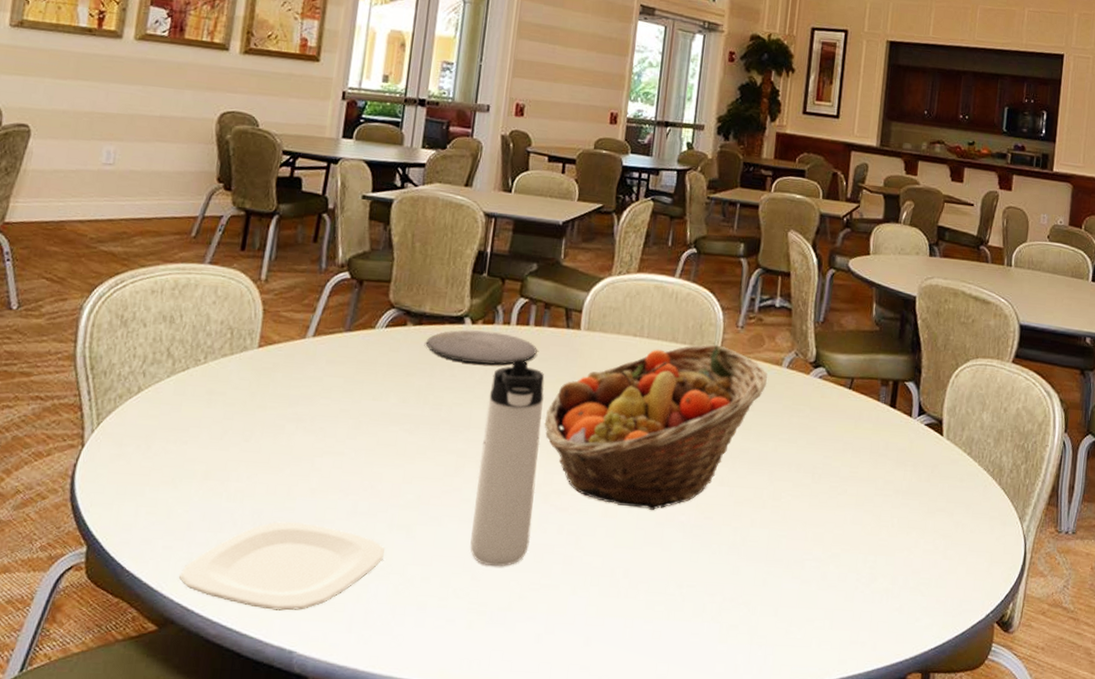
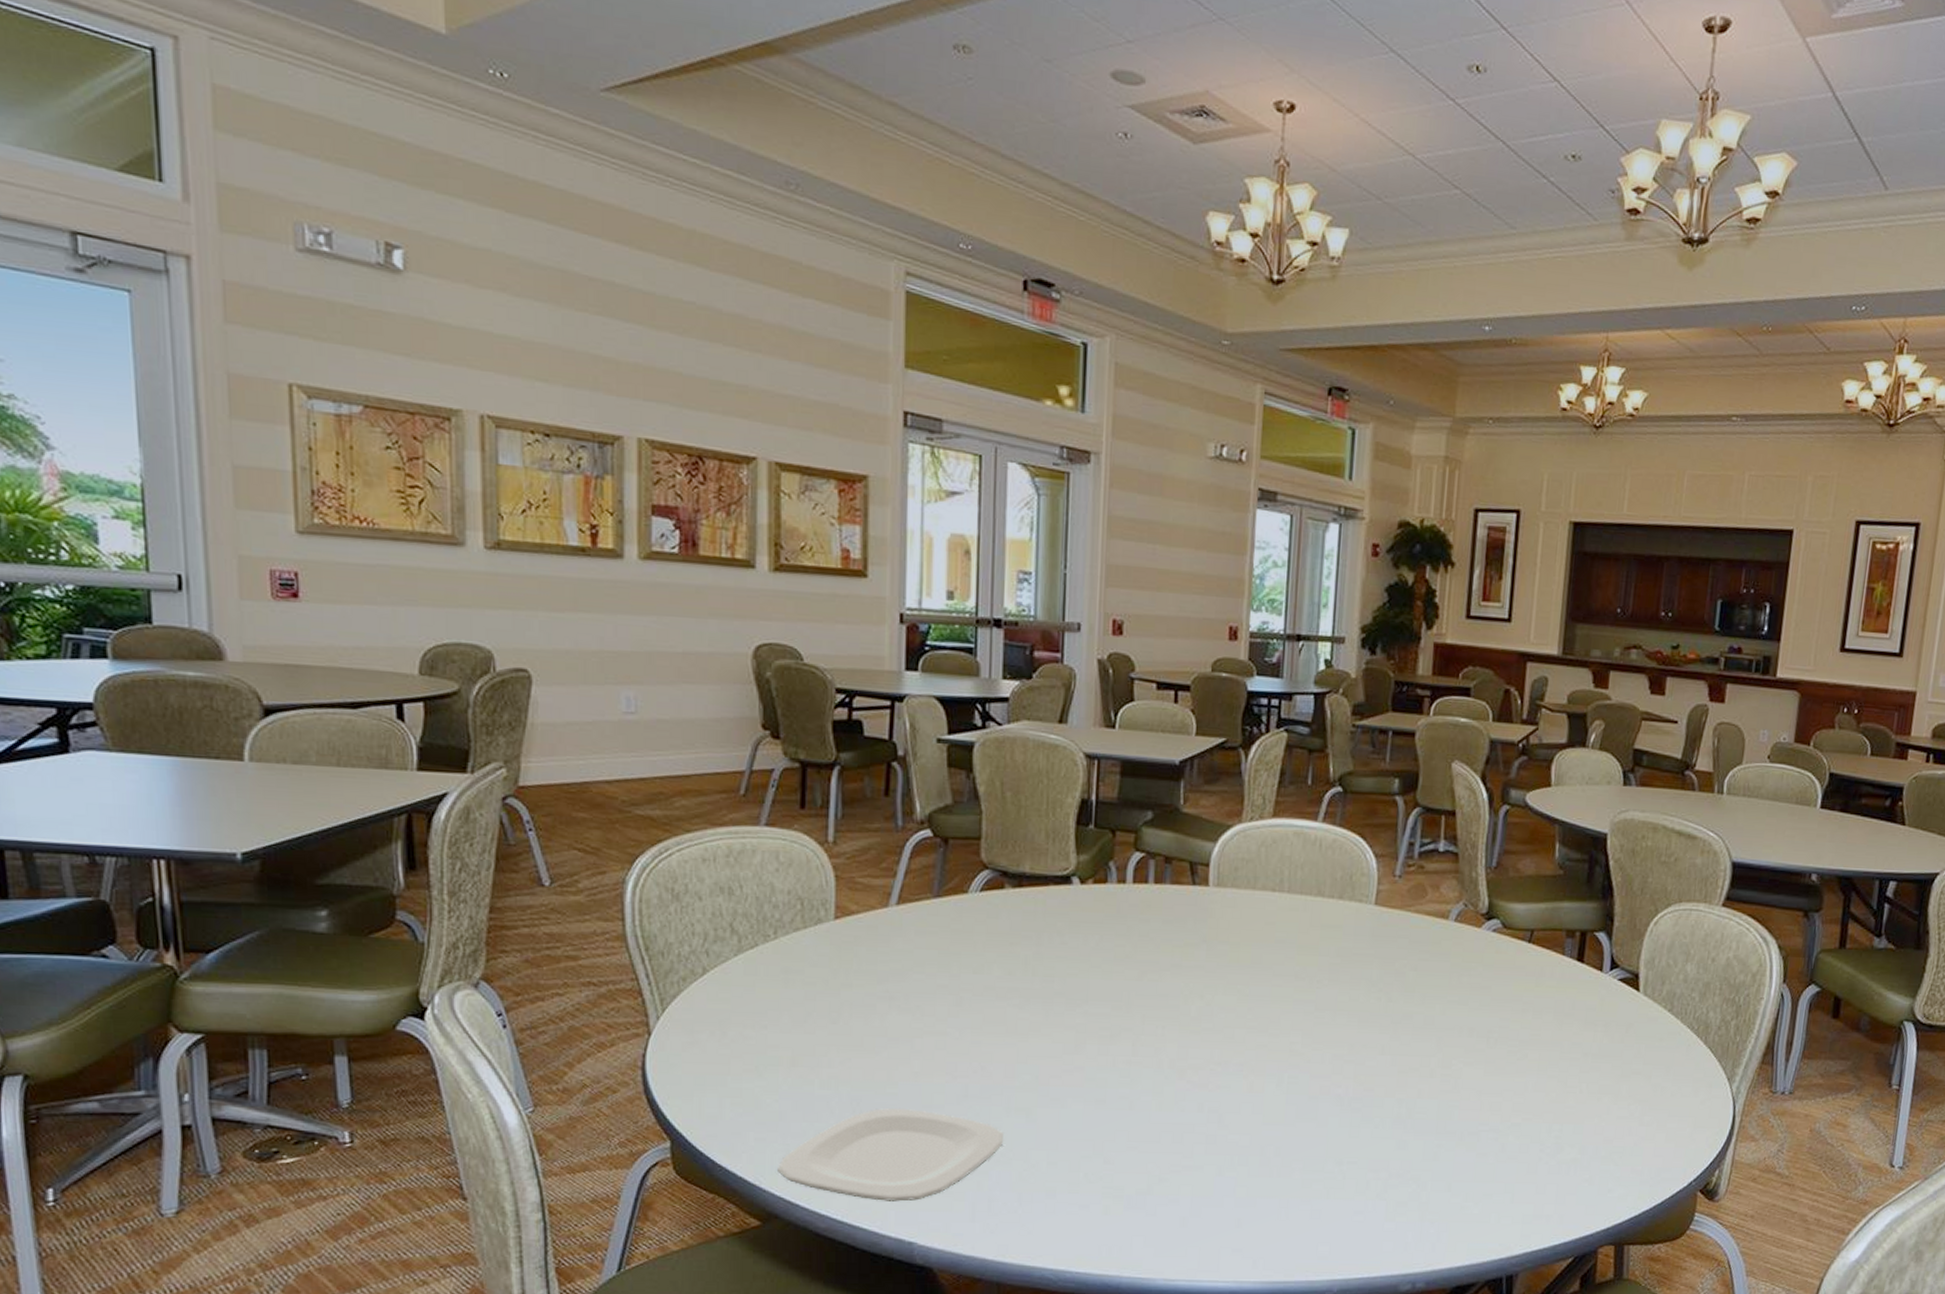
plate: present [425,330,537,365] -> none [1028,891,1160,929]
thermos bottle: present [470,360,545,567] -> none [1099,923,1171,1149]
fruit basket: present [544,344,768,510] -> none [1173,897,1432,1083]

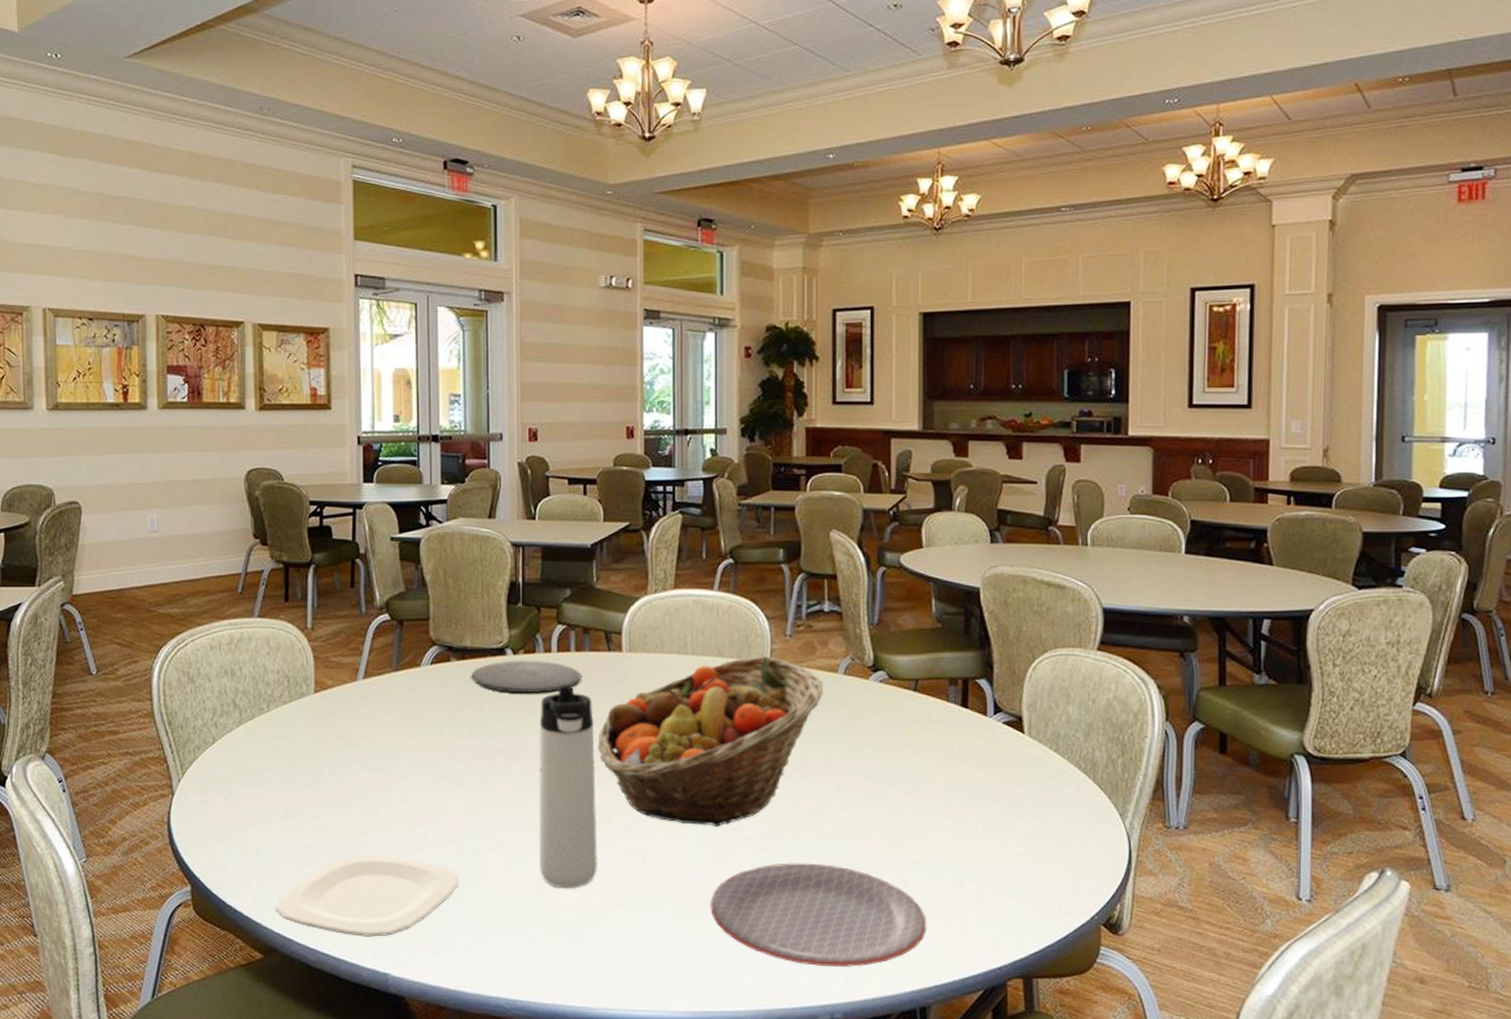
plate: none [1028,891,1160,929] -> present [471,661,581,694]
thermos bottle: none [1099,923,1171,1149] -> present [538,687,598,889]
fruit basket: none [1173,897,1432,1083] -> present [597,656,824,826]
plate: none [1290,1124,1521,1235] -> present [710,863,927,968]

